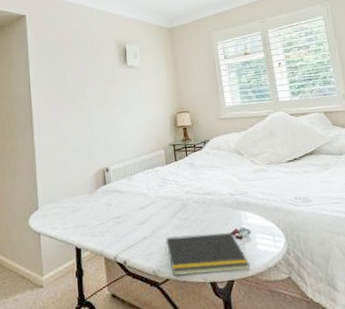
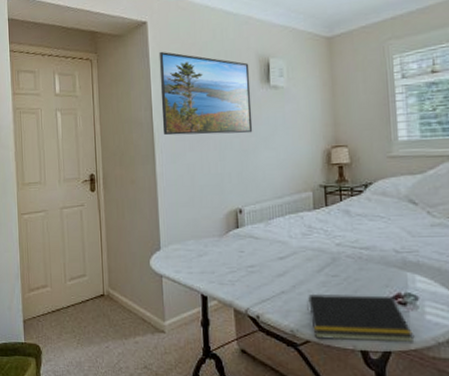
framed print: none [36,39,115,108] -> present [159,51,253,136]

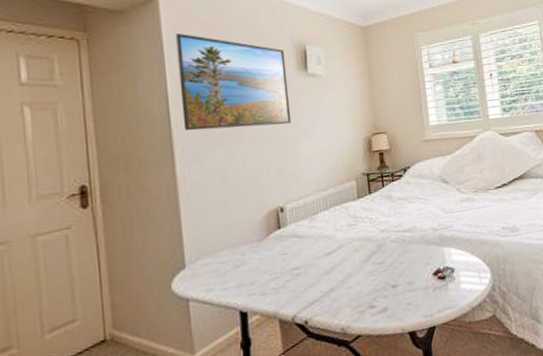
notepad: present [307,293,415,343] -> none [356,272,454,331]

